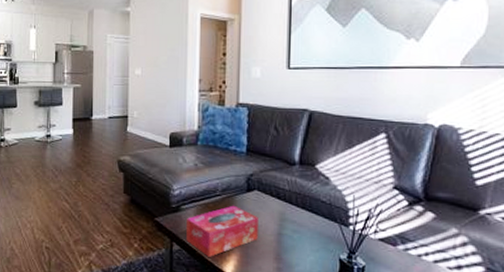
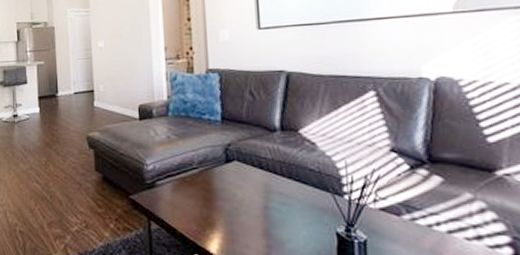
tissue box: present [186,205,258,257] -> none [163,178,242,236]

